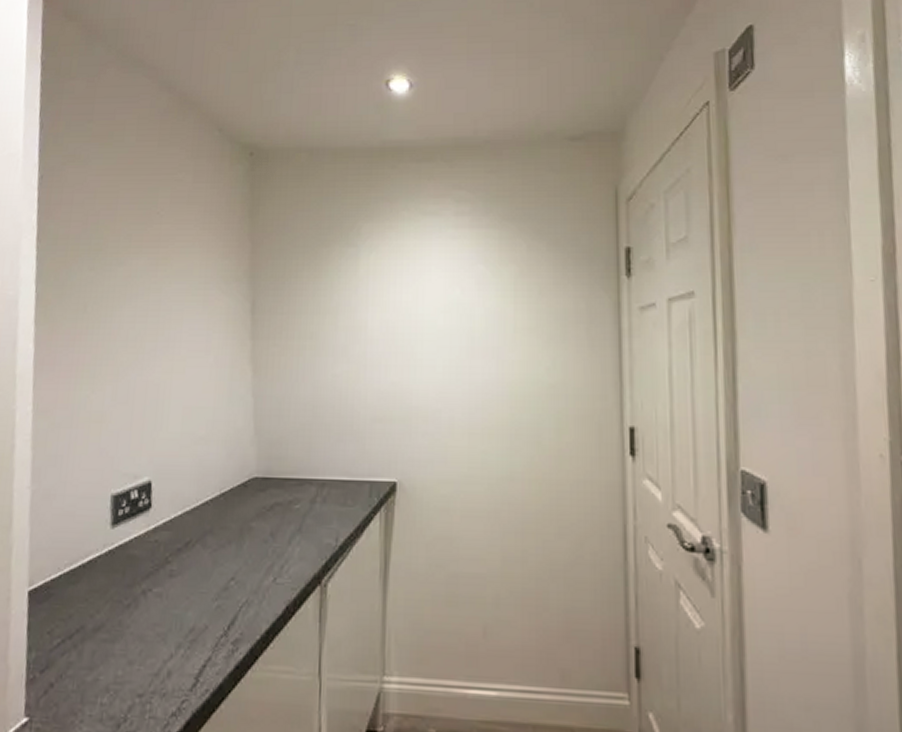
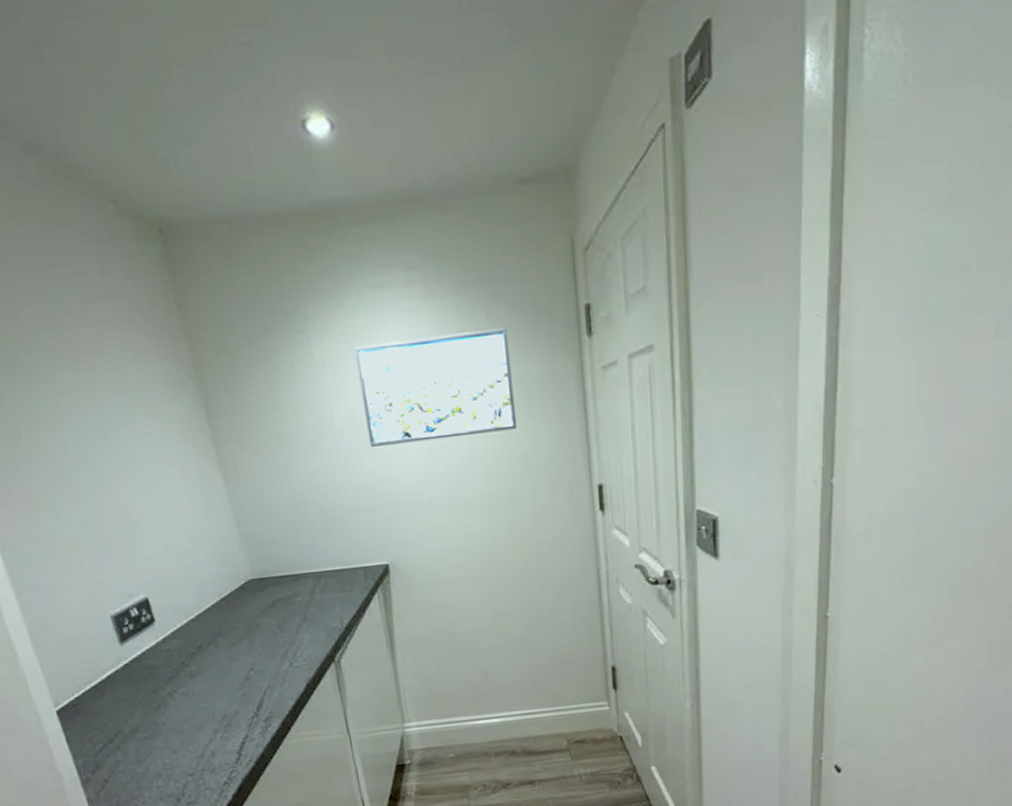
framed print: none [397,261,548,359] -> present [355,328,518,447]

